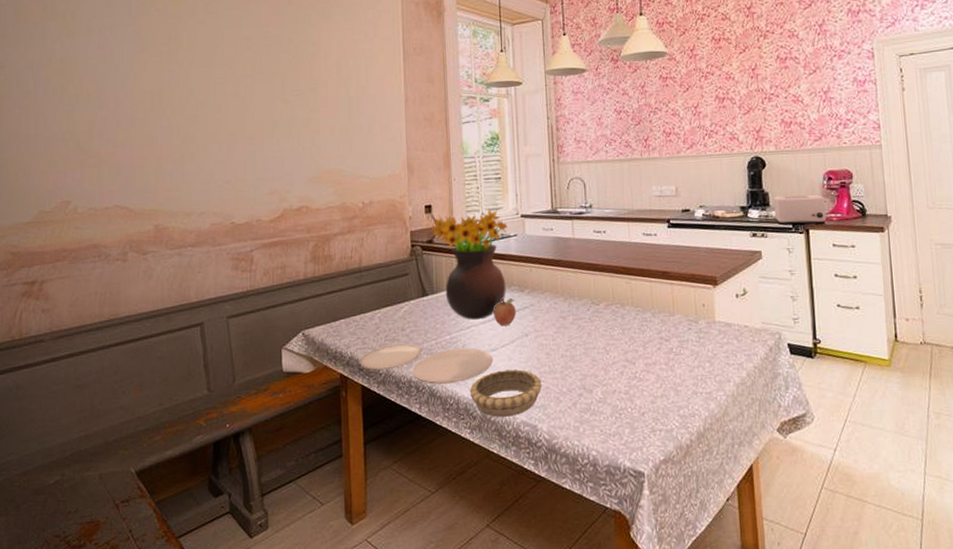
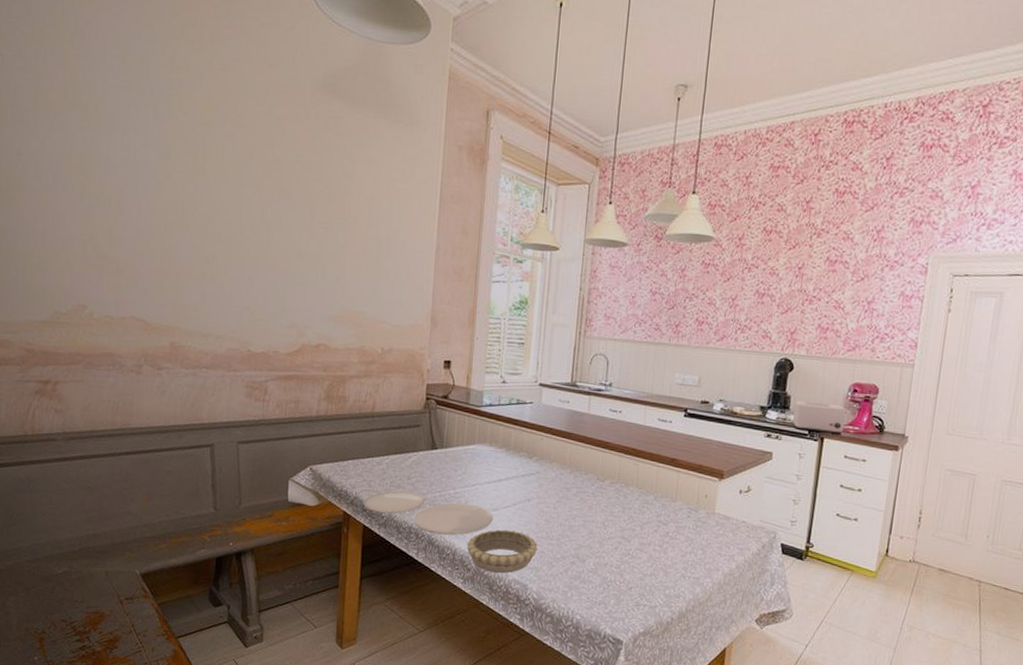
flower arrangement: present [430,208,508,320] -> none [447,371,525,480]
fruit: present [493,297,516,326] -> none [499,461,522,489]

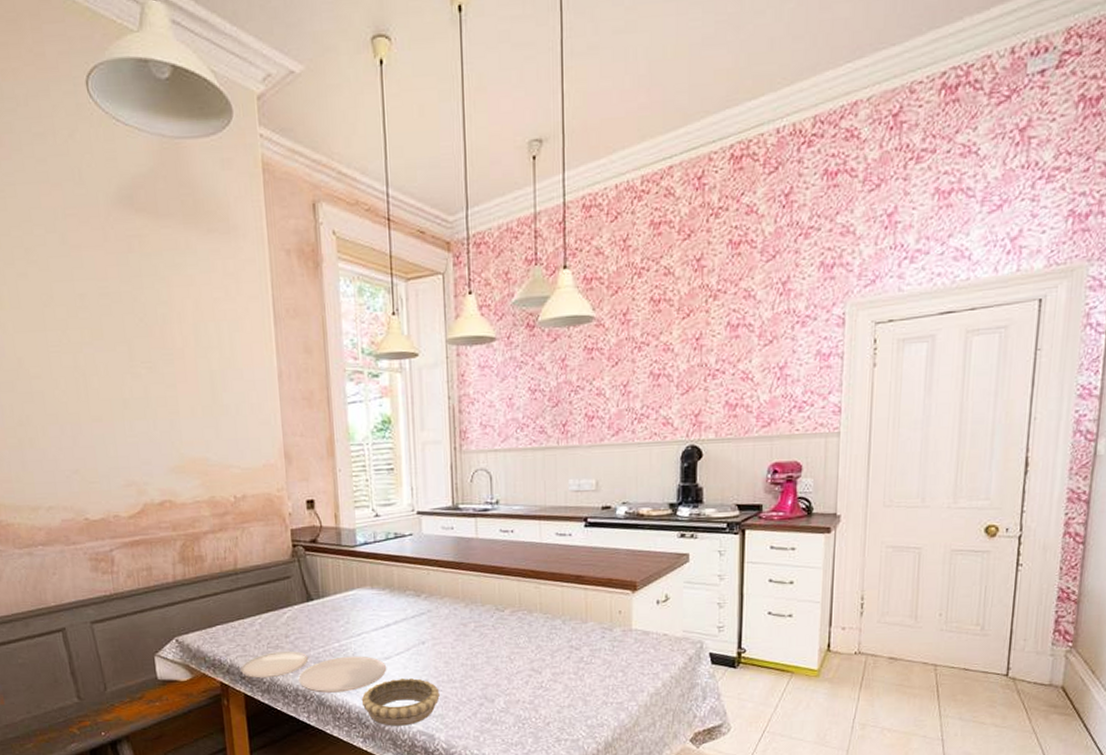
toaster: present [792,400,847,435] -> none [707,489,769,525]

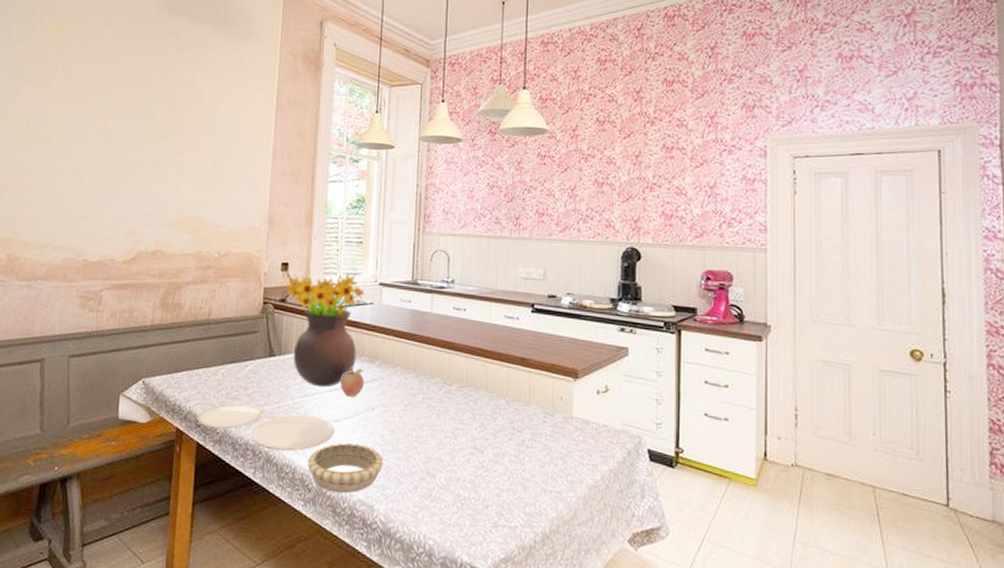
flower arrangement: none [313,504,402,627] -> present [284,272,365,388]
fruit: none [387,602,412,633] -> present [341,367,364,397]

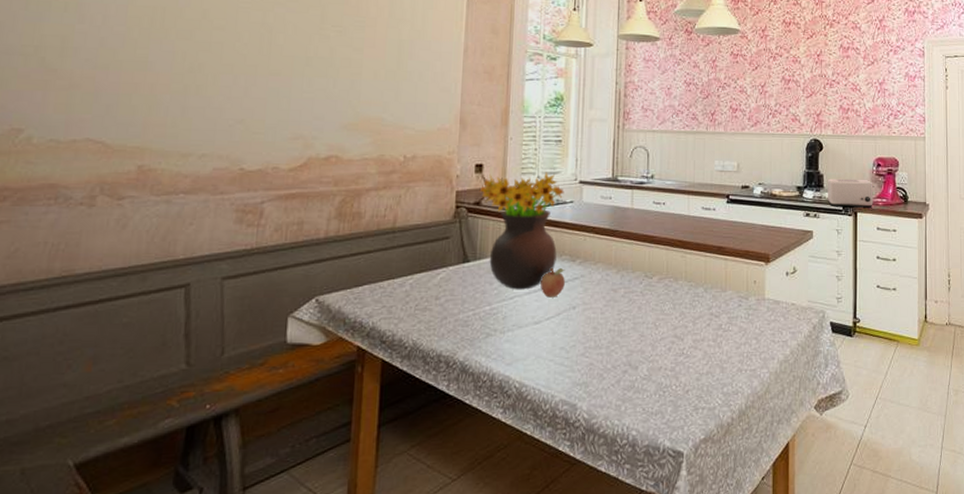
plate: present [197,403,263,429] -> none [382,314,457,343]
plate: present [250,414,336,451] -> none [443,320,536,359]
decorative bowl: present [307,442,383,493] -> none [506,343,586,395]
toaster: none [645,291,703,326] -> present [827,178,874,208]

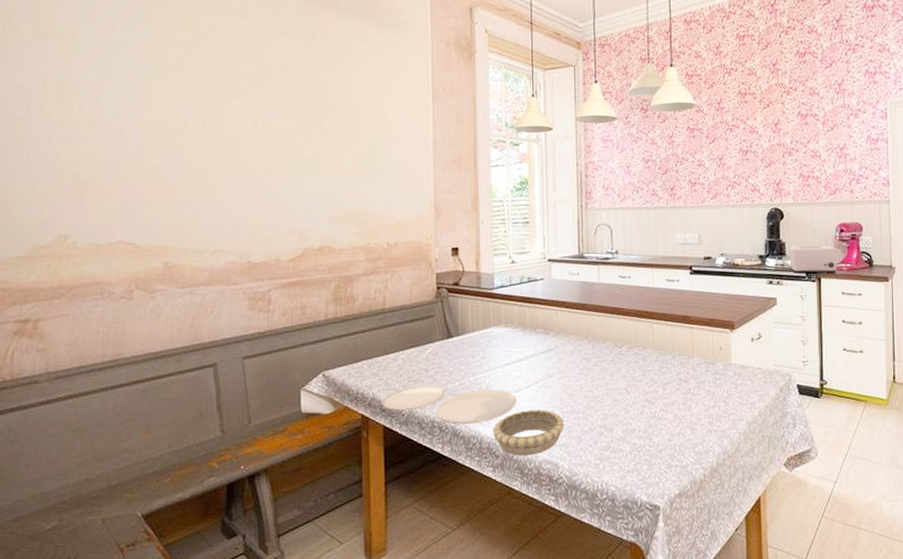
plate: none [382,314,457,343] -> present [382,385,446,411]
plate: none [443,320,536,359] -> present [435,388,517,424]
flower arrangement: present [479,172,564,290] -> none [457,252,535,362]
decorative bowl: none [506,343,586,395] -> present [492,409,564,456]
fruit: present [540,267,565,298] -> none [518,340,541,368]

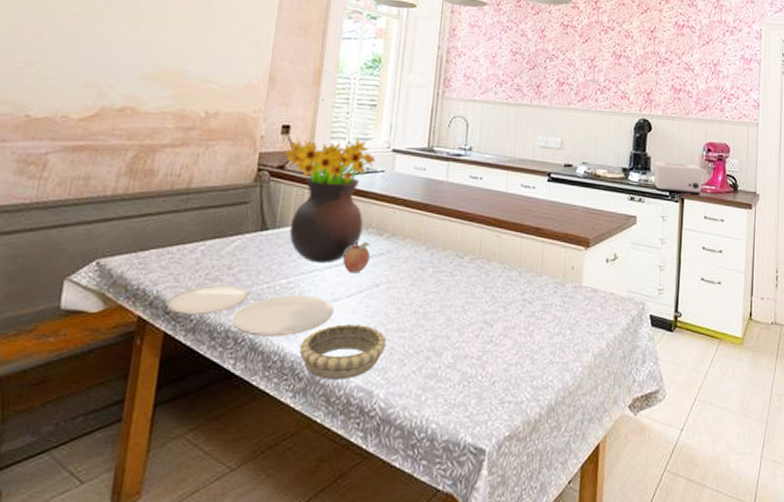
flower arrangement: none [457,252,535,362] -> present [284,137,376,264]
fruit: none [518,340,541,368] -> present [343,240,371,273]

